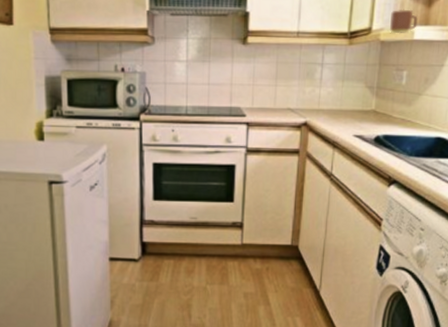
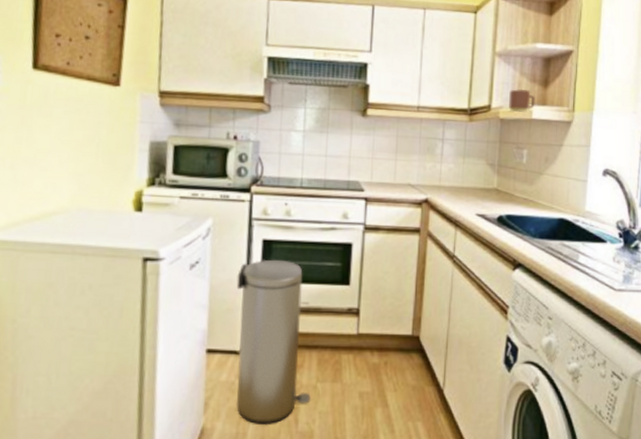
pedal bin: none [132,180,201,319] -> present [236,259,311,426]

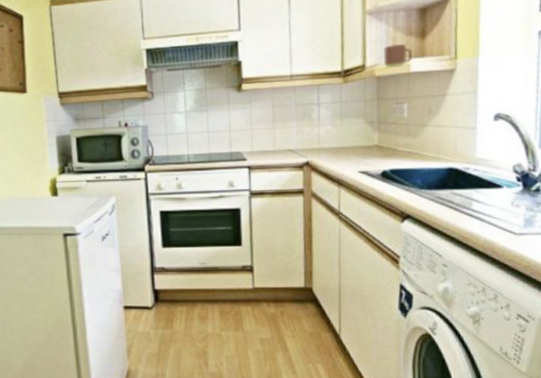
pedal bin: present [236,259,311,426] -> none [142,227,217,368]

